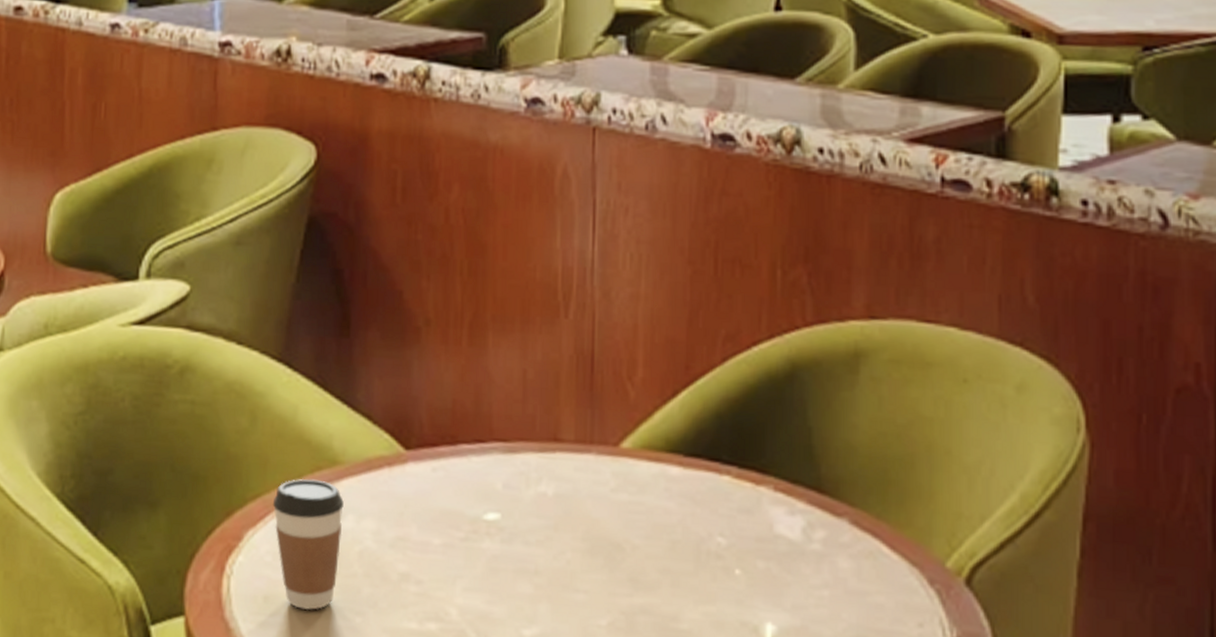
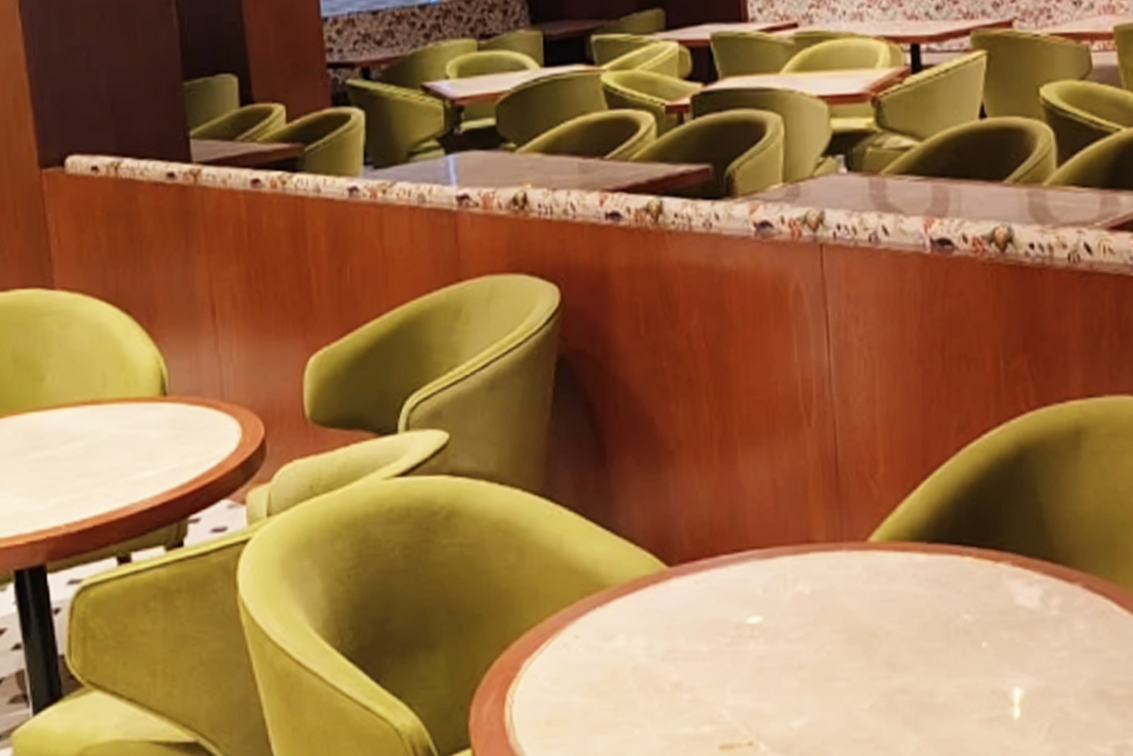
coffee cup: present [272,478,344,610] -> none [546,604,615,728]

